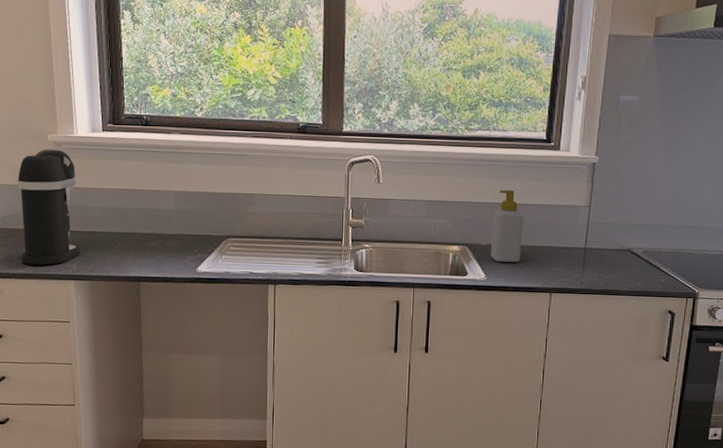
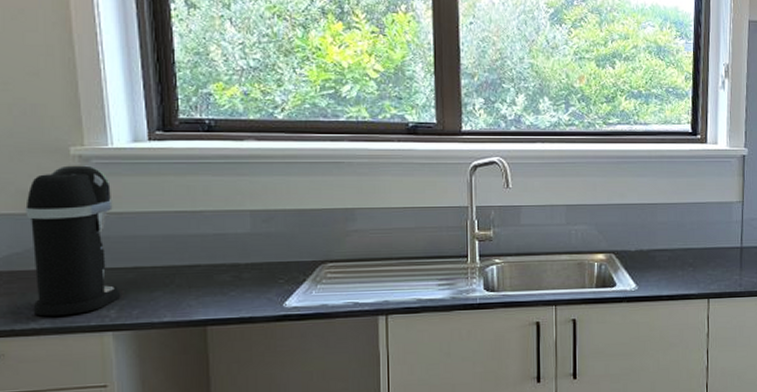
soap bottle: present [490,189,524,263] -> none [639,188,674,269]

